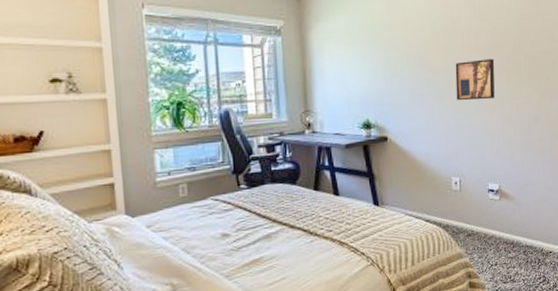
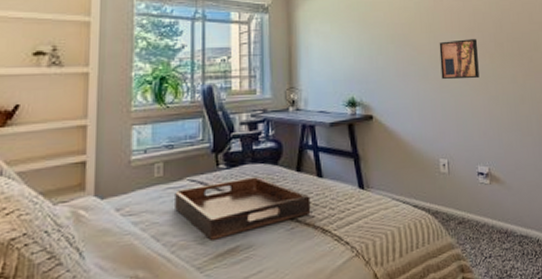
serving tray: none [200,195,329,252] -> present [175,177,311,240]

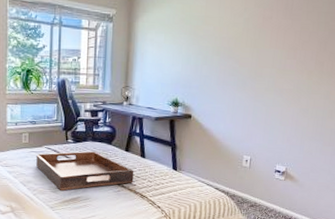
wall art: present [439,39,479,80] -> none [257,56,299,92]

